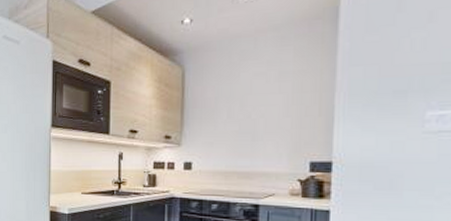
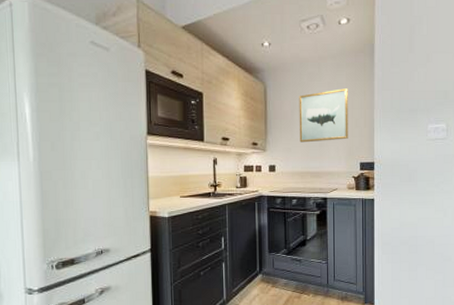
wall art: none [224,67,296,136] -> present [299,88,348,143]

